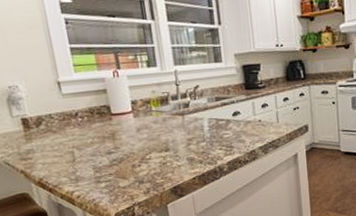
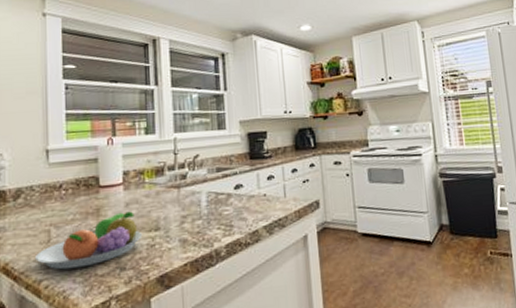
fruit bowl: none [64,135,155,183] -> present [35,211,143,270]

